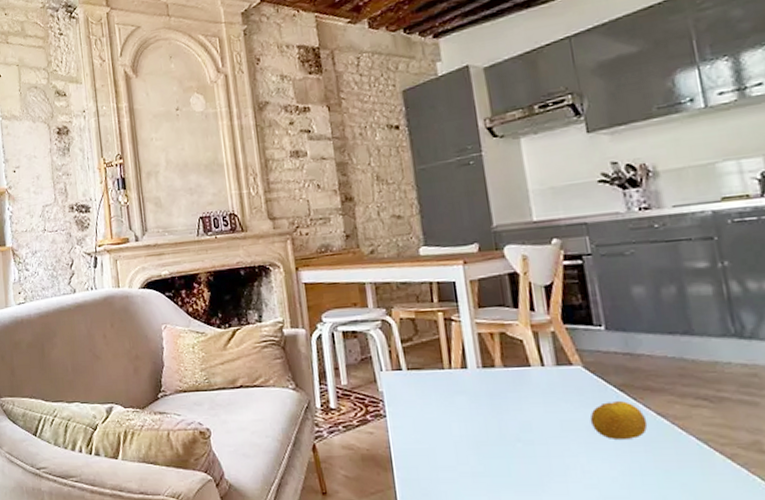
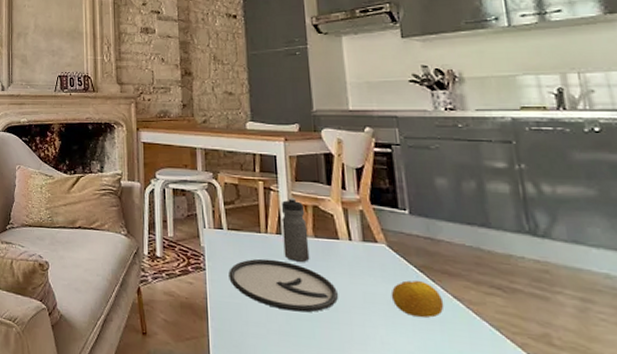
plate: none [412,396,534,450] -> present [229,258,339,313]
water bottle: none [465,326,500,396] -> present [281,198,310,262]

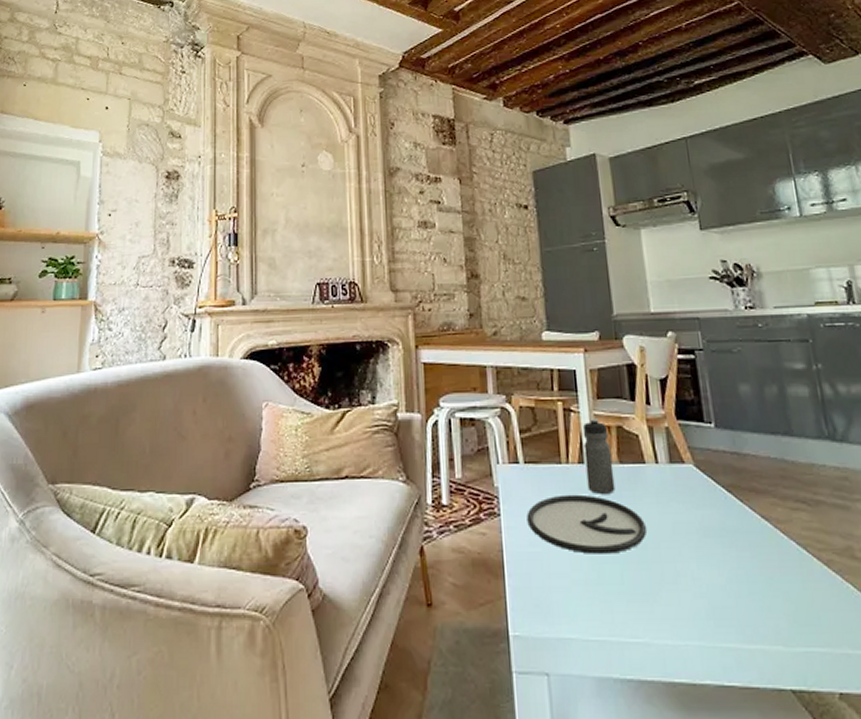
fruit: present [391,280,445,318] -> none [700,503,753,543]

